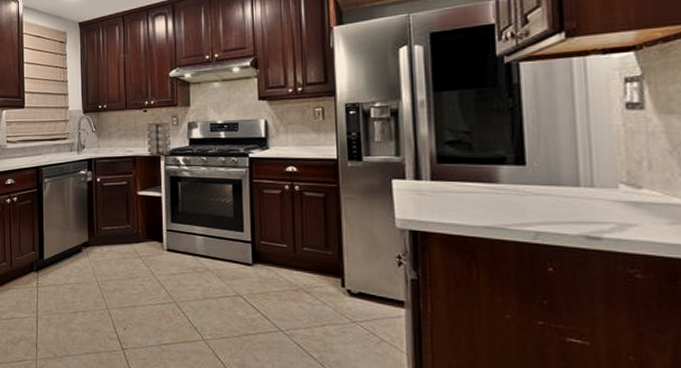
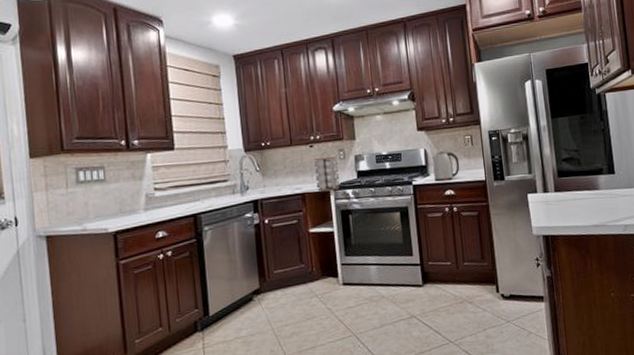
kettle: none [274,123,306,157] -> present [432,151,460,182]

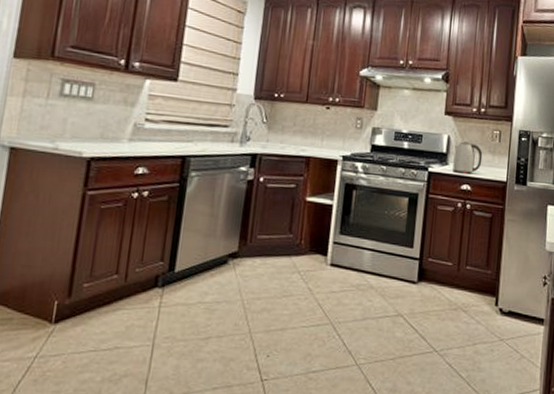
spice rack: present [314,152,341,192] -> none [324,116,354,161]

